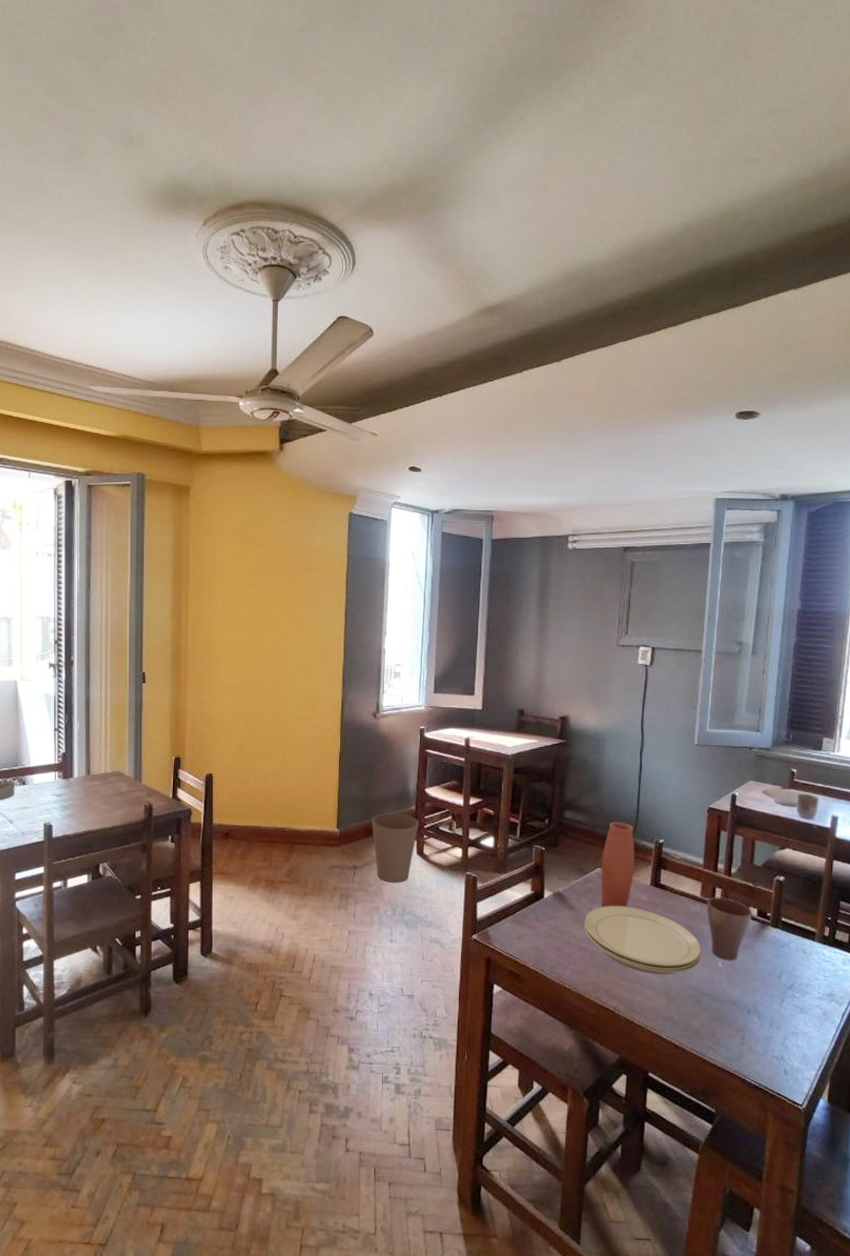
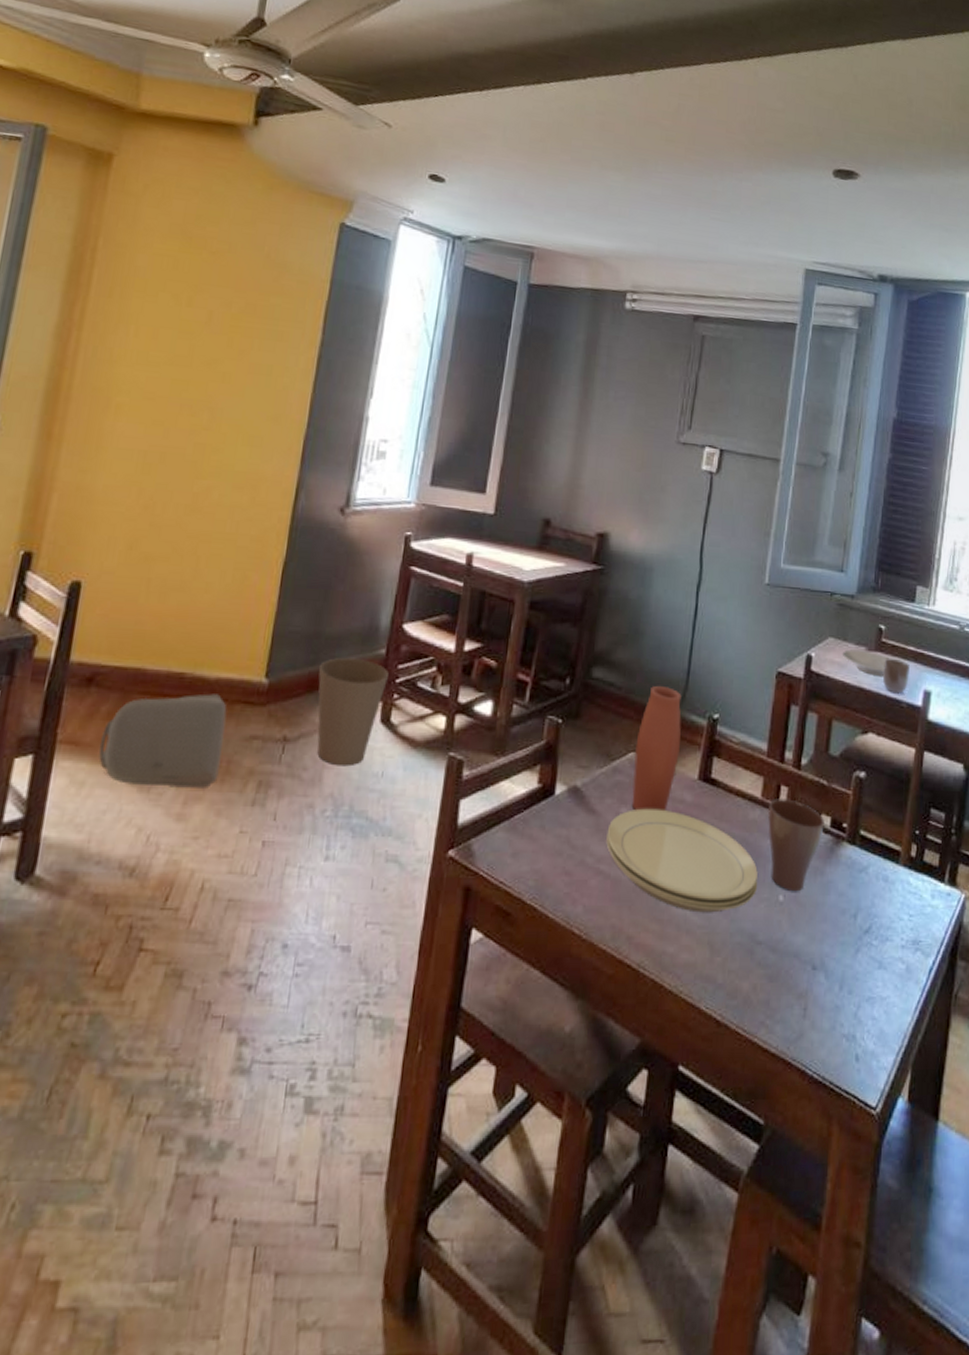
backpack: none [239,840,315,899] -> present [98,694,227,789]

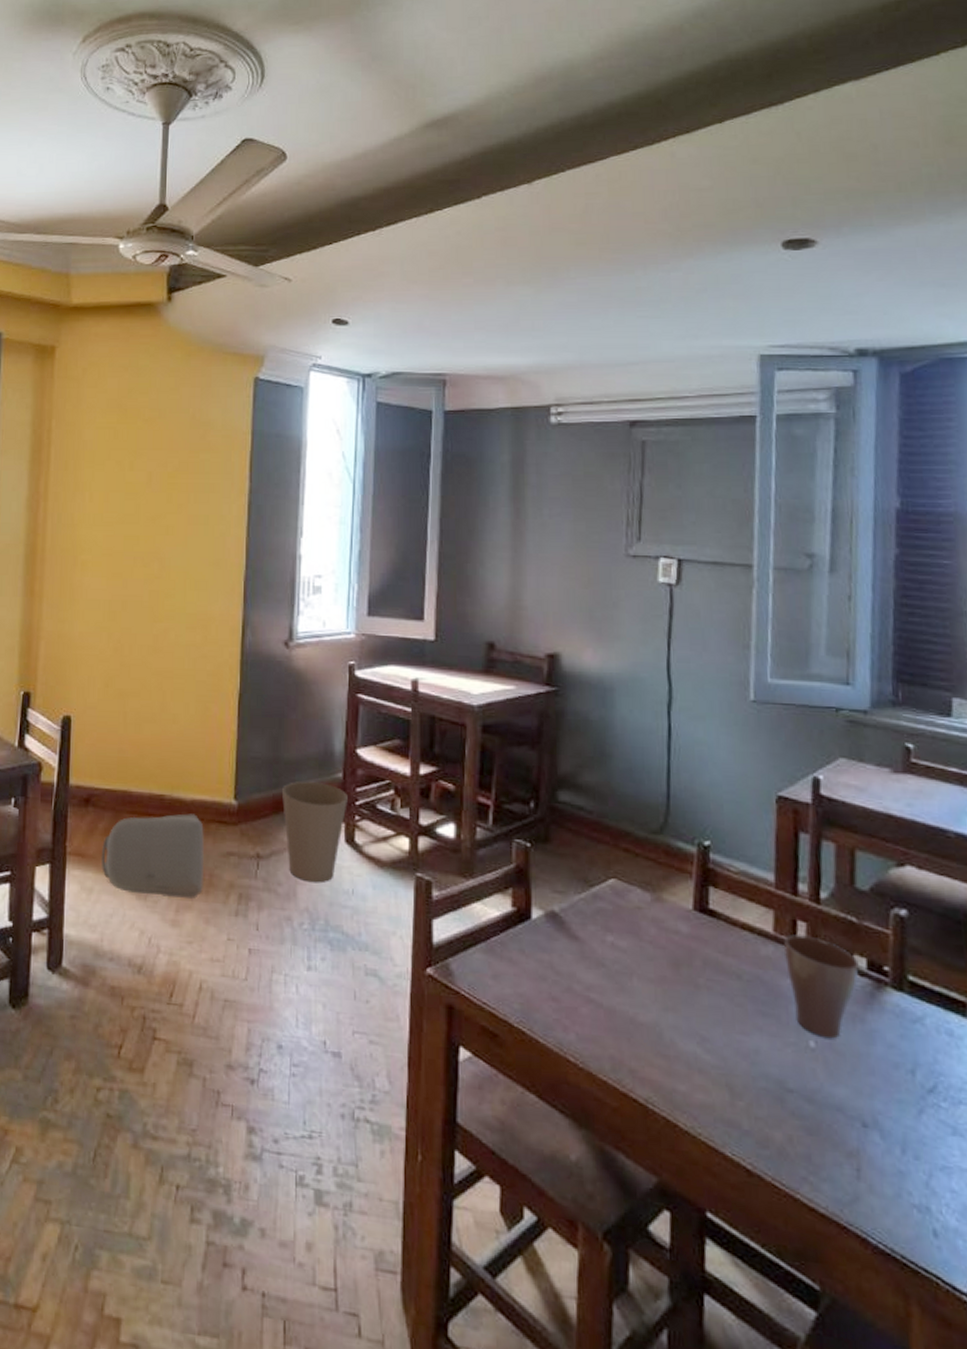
plate: present [606,808,758,913] -> none [593,937,780,1054]
vase: present [631,685,682,812] -> none [615,809,668,942]
saucer: present [842,649,889,677] -> none [859,771,923,803]
cup: present [883,657,910,694] -> none [917,780,955,822]

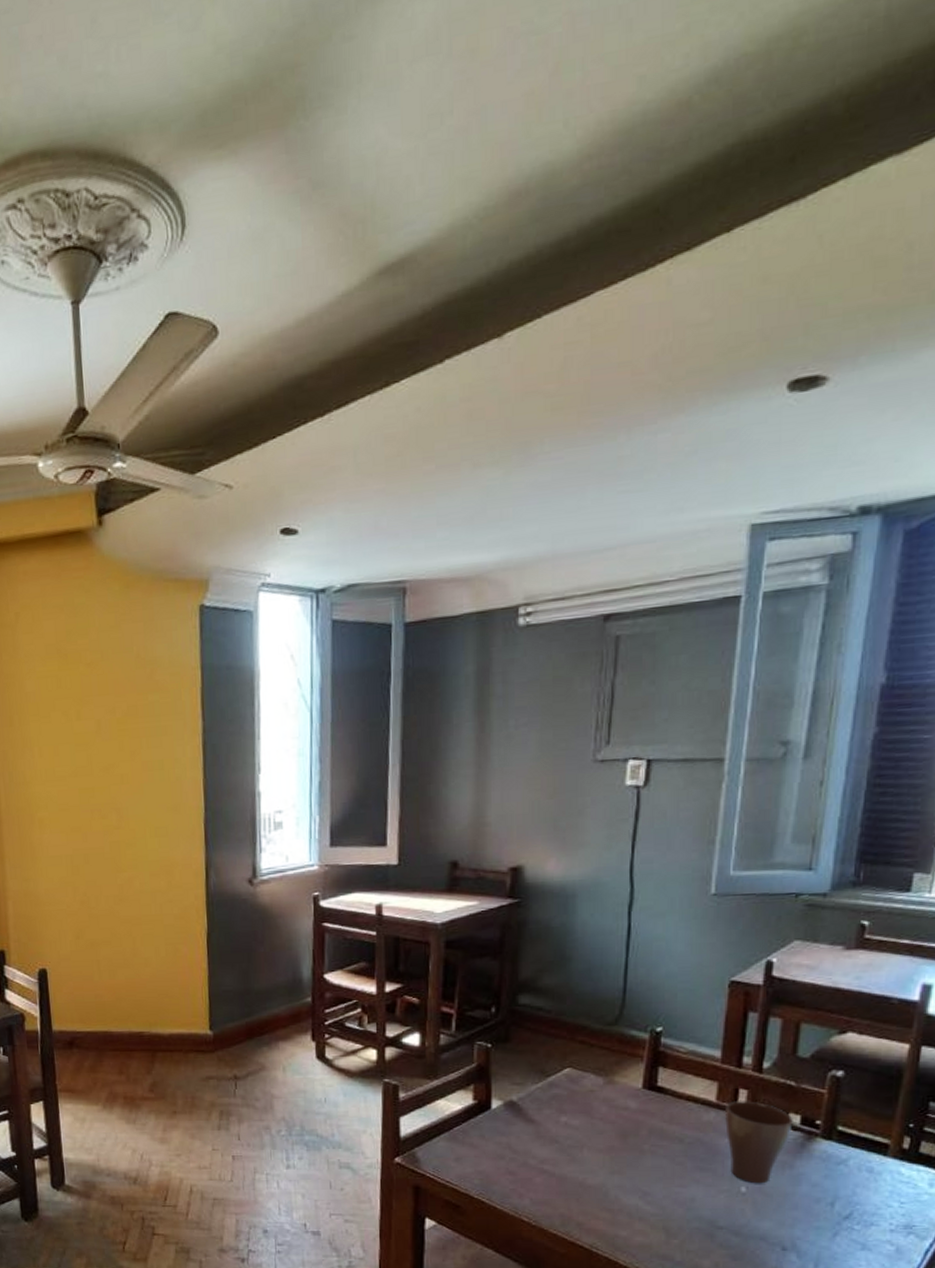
backpack: present [101,814,204,899] -> none [89,1046,187,1119]
trash bin: present [282,782,348,883] -> none [255,1008,317,1096]

